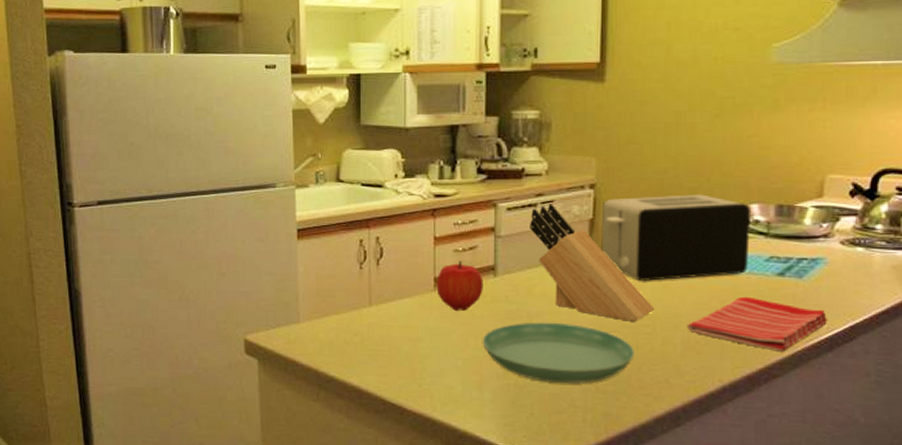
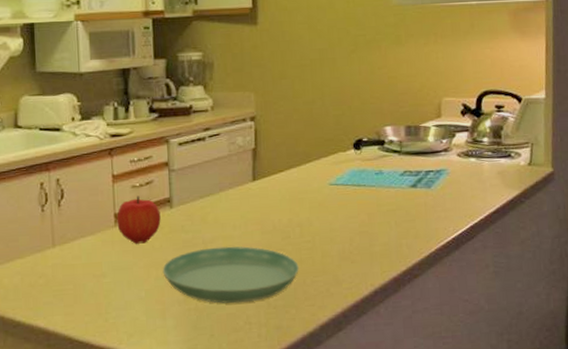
knife block: present [530,204,655,321] -> none [200,137,314,239]
toaster: present [601,194,750,282] -> none [262,120,387,202]
dish towel: present [687,296,827,353] -> none [341,207,453,255]

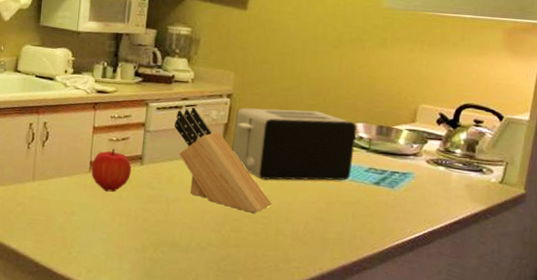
saucer: present [162,246,299,304] -> none [125,206,252,262]
knife block: none [200,137,314,239] -> present [174,107,272,213]
toaster: none [262,120,387,202] -> present [232,107,357,181]

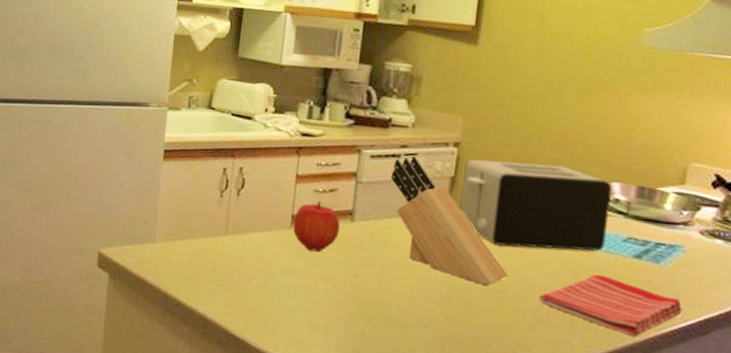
dish towel: none [297,199,411,249] -> present [538,274,682,337]

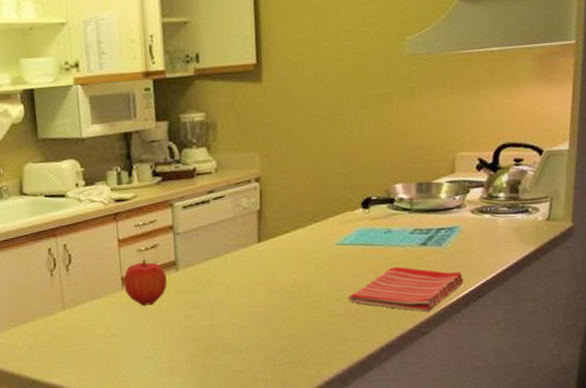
knife block: present [391,156,508,286] -> none [204,199,320,299]
toaster: present [459,159,612,251] -> none [268,179,396,263]

